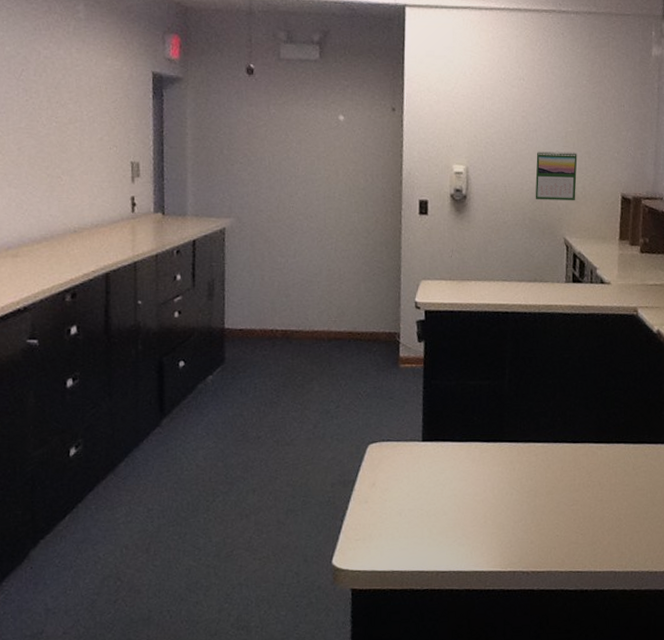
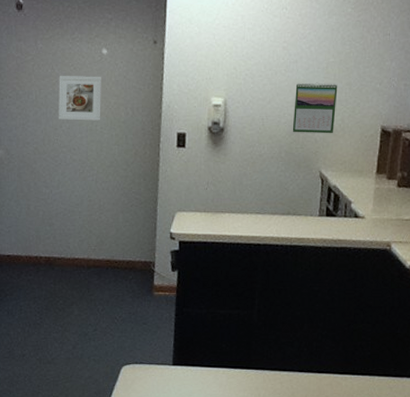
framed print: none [293,141,340,188] -> present [59,75,102,121]

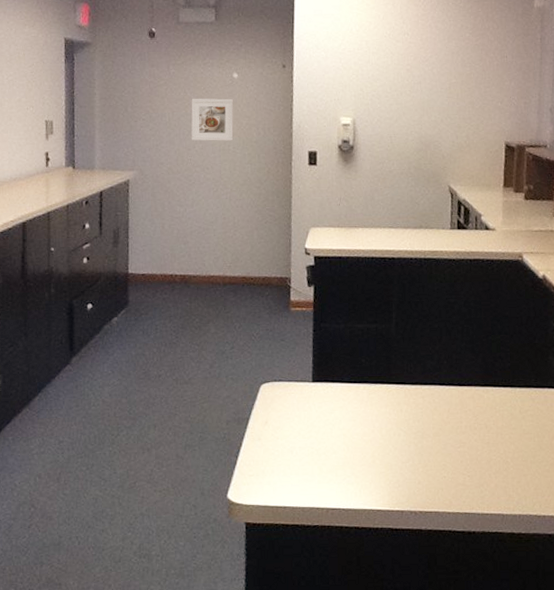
calendar: present [292,82,338,134] -> none [420,101,461,150]

